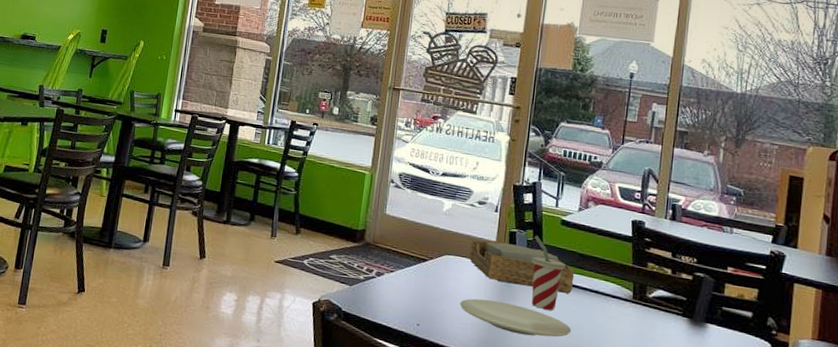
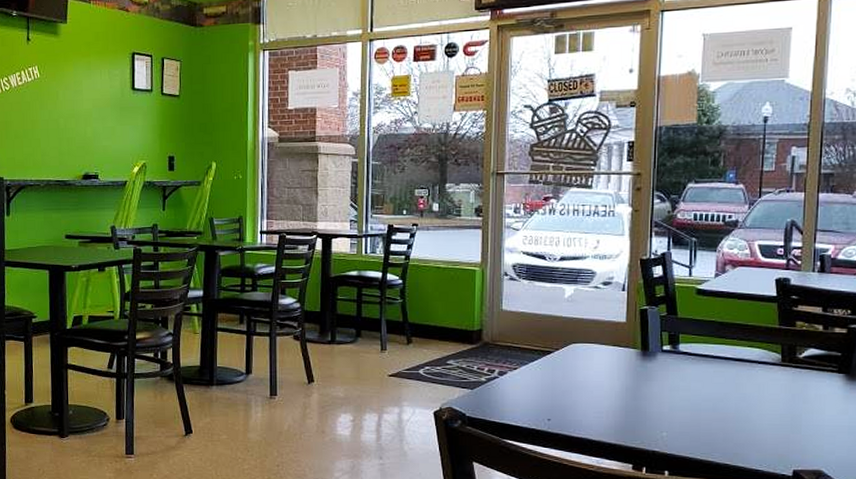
plate: present [460,298,572,337] -> none [592,384,717,415]
napkin holder: present [469,240,575,294] -> none [598,323,715,366]
beverage cup: present [531,235,565,311] -> none [666,309,704,386]

